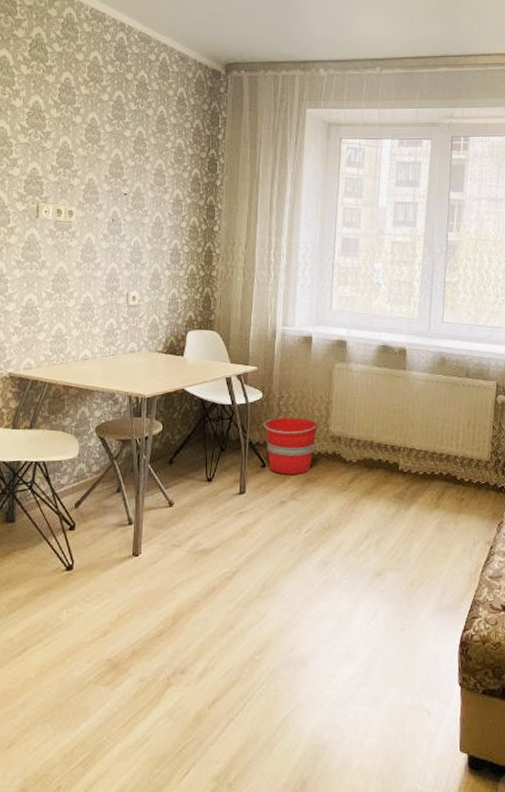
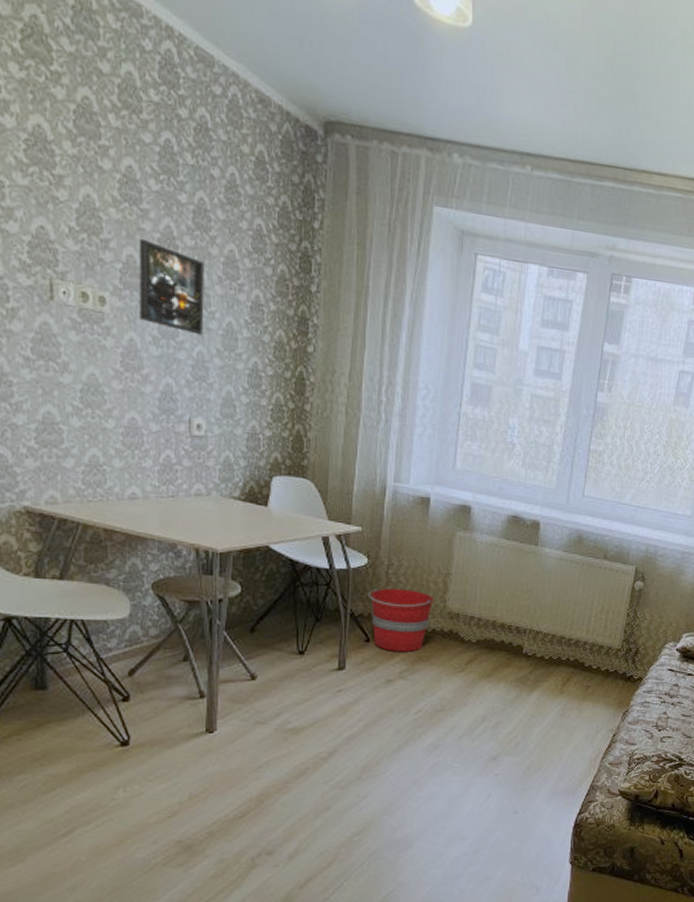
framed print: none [96,165,142,229] -> present [138,238,205,335]

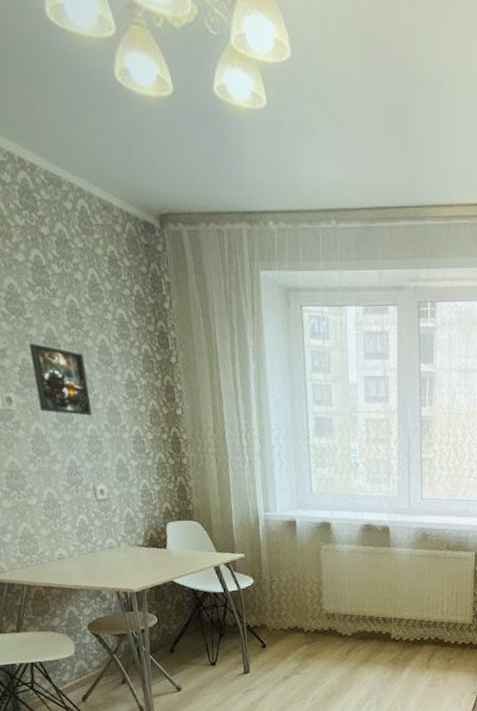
bucket: present [369,588,435,652] -> none [258,599,313,653]

